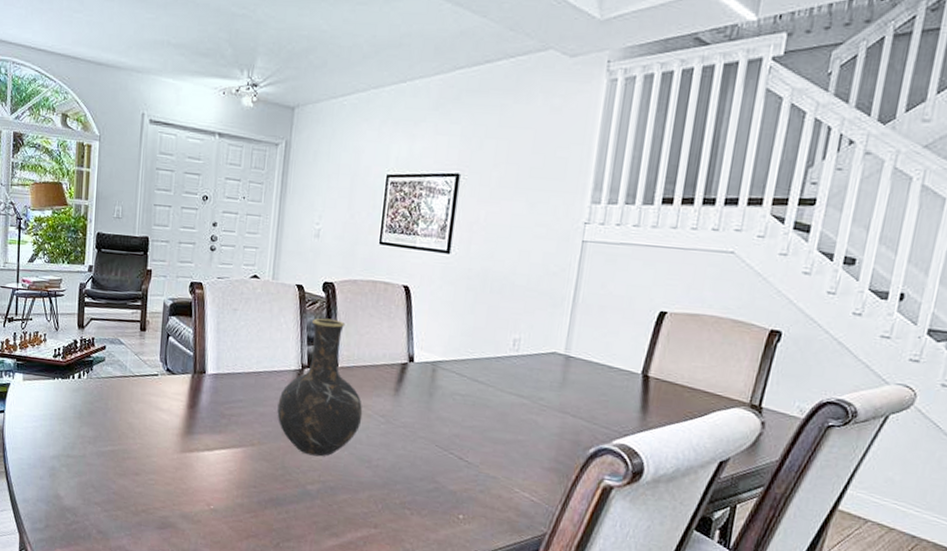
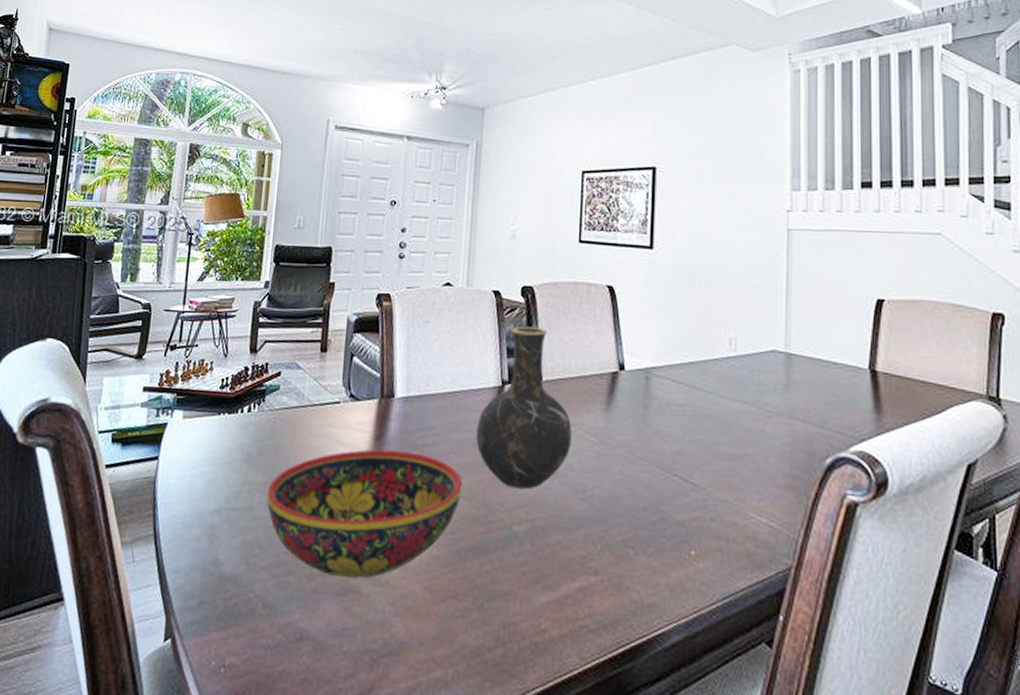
bowl: none [97,415,265,517] -> present [266,449,463,579]

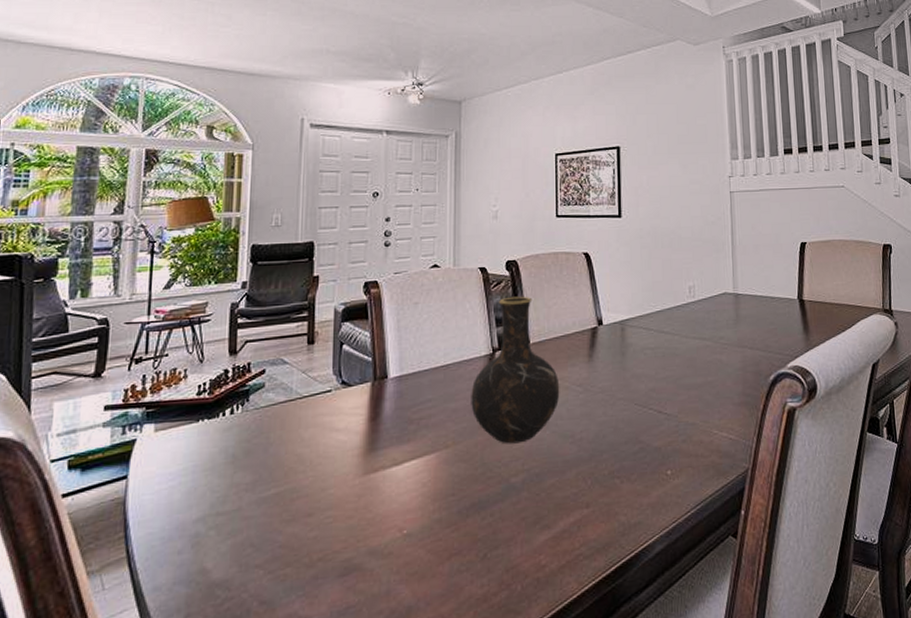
bowl: present [266,449,463,579] -> none [256,427,461,559]

